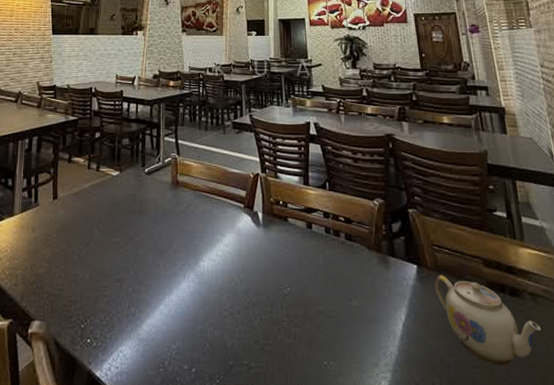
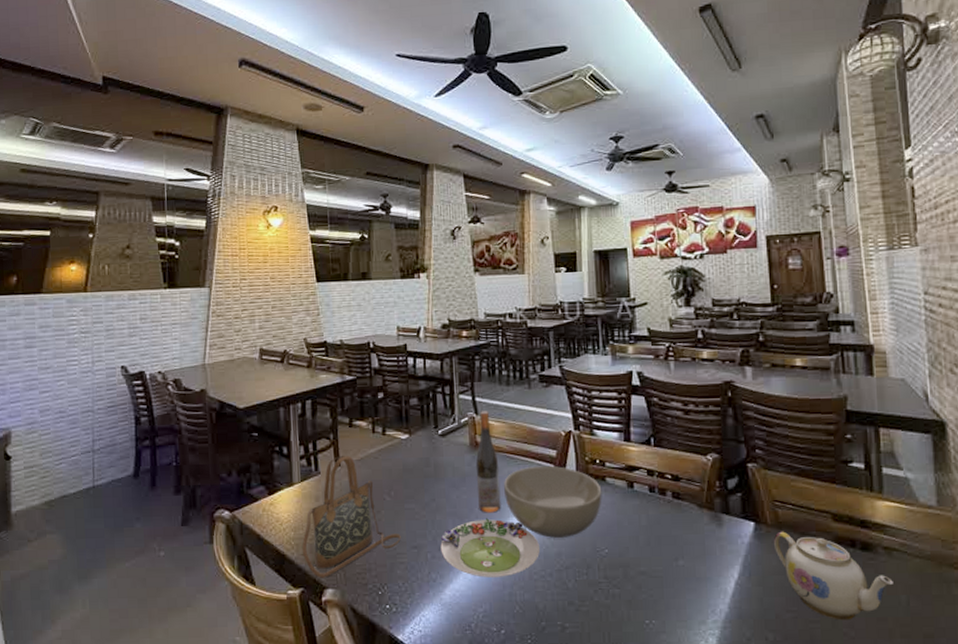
handbag: none [15,188,106,309] -> present [302,455,401,578]
salad plate: none [141,254,229,313] -> present [440,518,540,577]
wine bottle: none [176,152,197,249] -> present [475,411,501,513]
bowl: none [199,205,285,275] -> present [503,465,602,538]

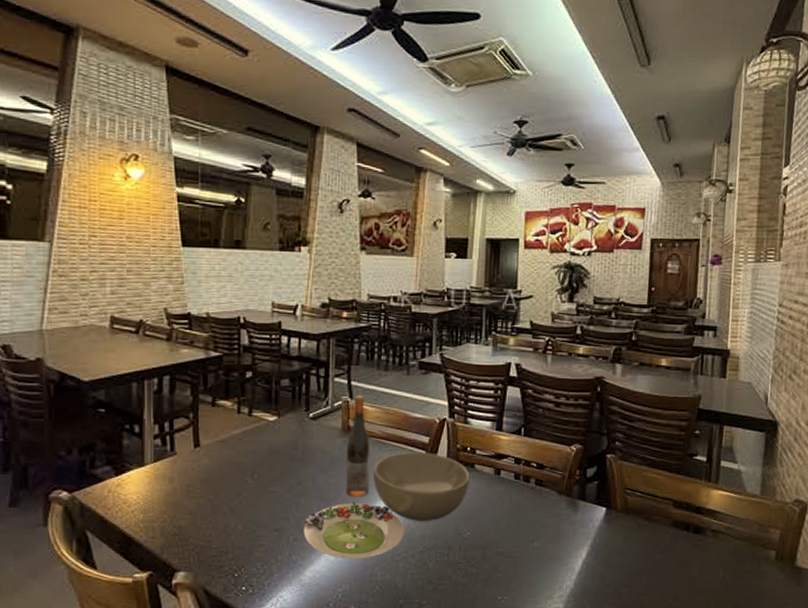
handbag: present [302,455,401,578] -> none [152,435,262,561]
teapot: present [773,531,893,621] -> none [620,516,715,593]

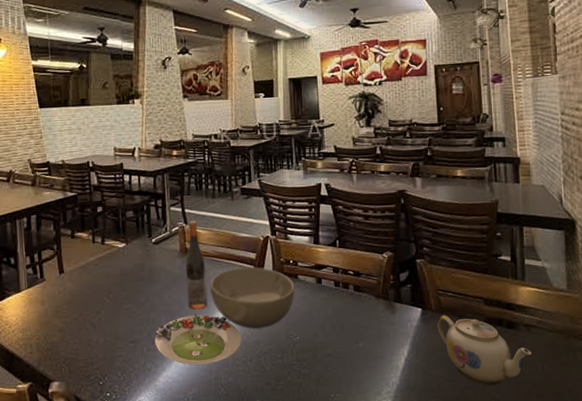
teapot: none [620,516,715,593] -> present [436,315,531,386]

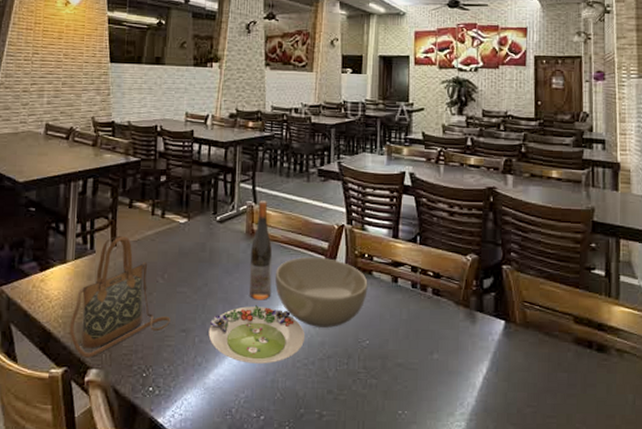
handbag: none [29,263,120,373] -> present [69,235,170,358]
teapot: present [436,315,531,386] -> none [520,330,622,417]

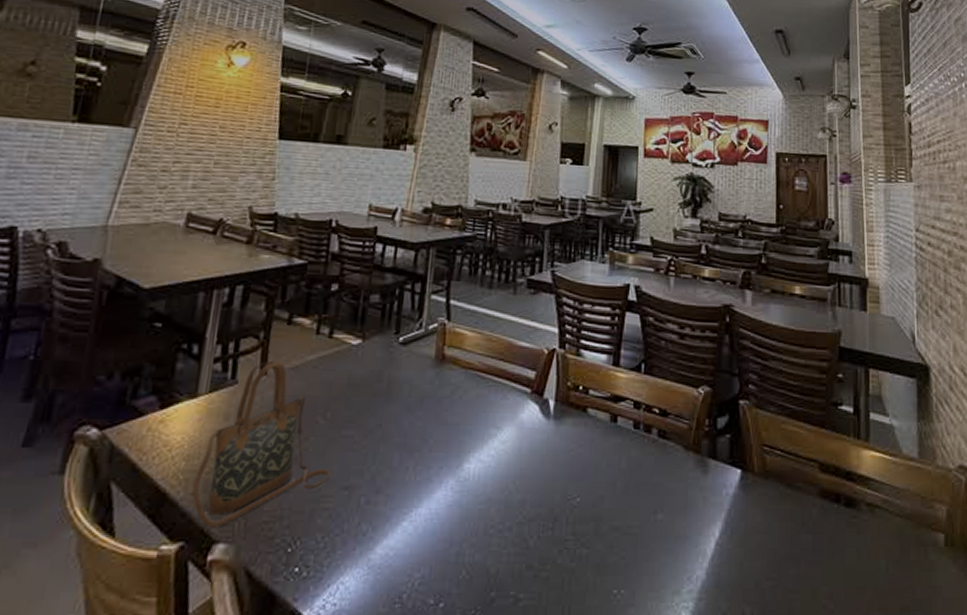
salad plate: present [208,305,304,364] -> none [378,453,501,531]
wine bottle: present [248,200,273,300] -> none [433,317,467,446]
bowl: present [274,256,368,328] -> none [467,389,582,481]

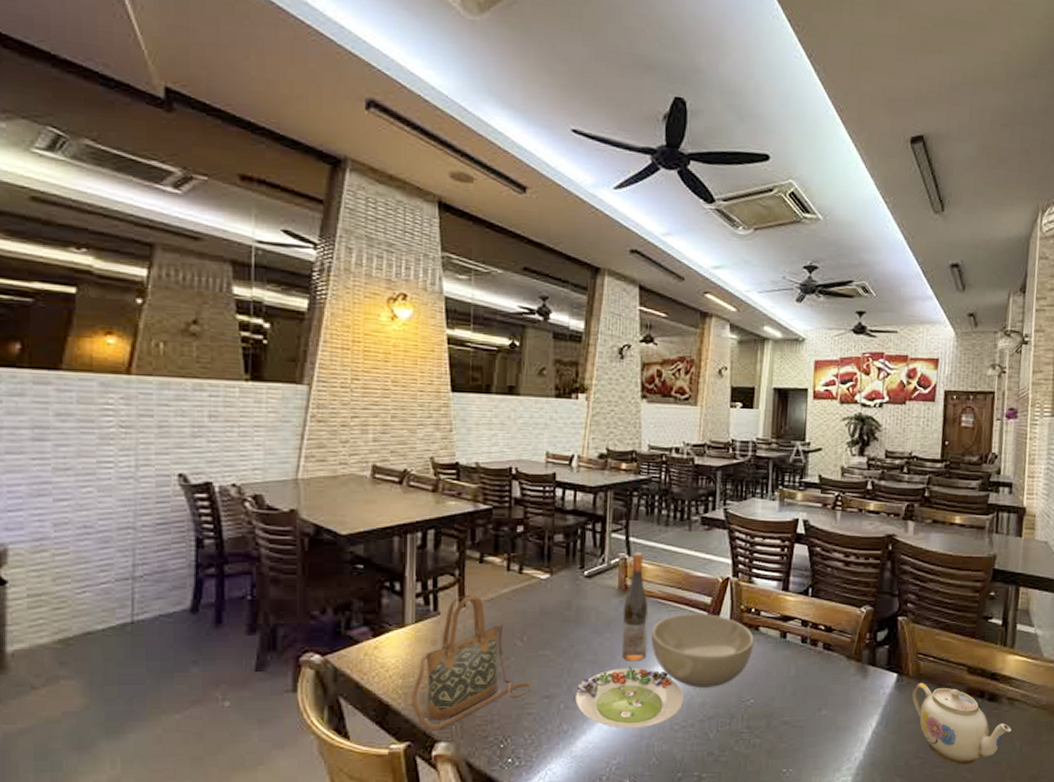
salad plate: none [378,453,501,531] -> present [575,667,683,729]
wine bottle: none [433,317,467,446] -> present [621,552,649,661]
bowl: none [467,389,582,481] -> present [650,613,754,688]
teapot: none [758,481,874,590] -> present [911,682,1011,765]

